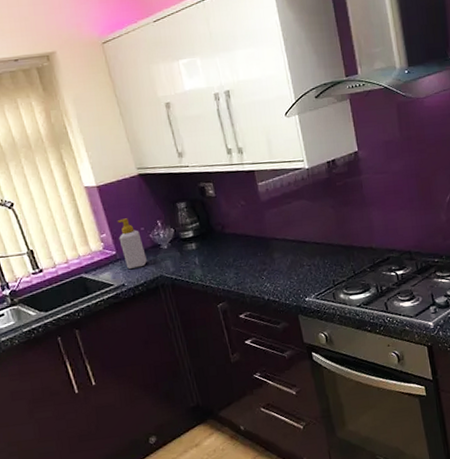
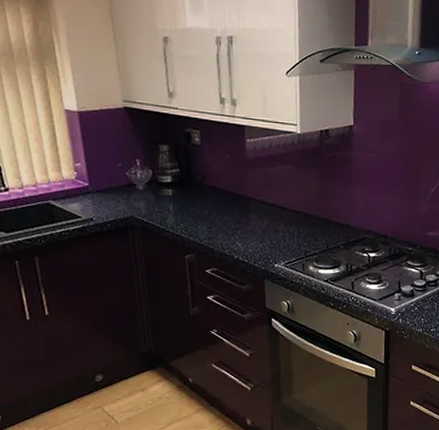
soap bottle: present [117,218,147,269] -> none [94,150,120,204]

